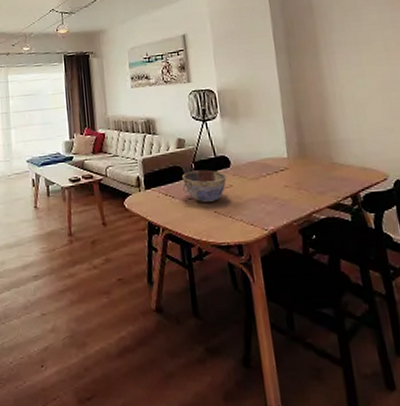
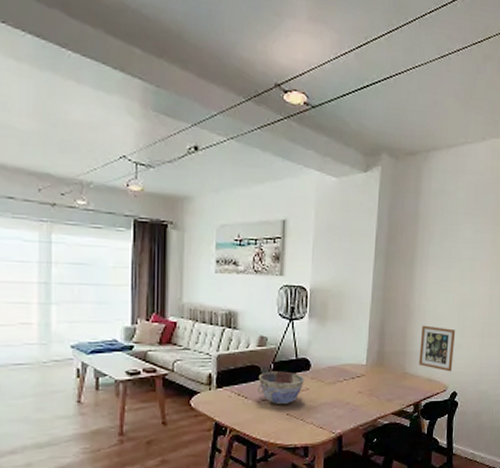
picture frame: none [341,111,389,159] -> present [419,325,456,372]

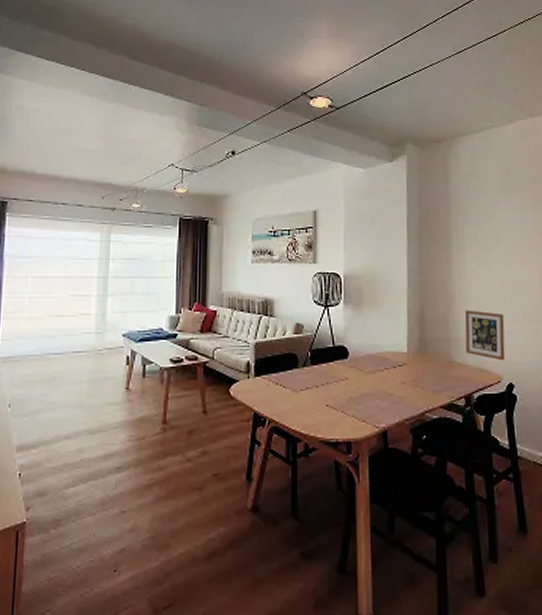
bowl: present [257,371,305,405] -> none [295,359,343,395]

